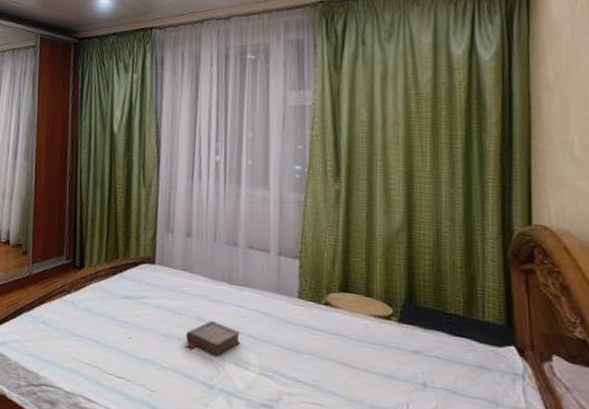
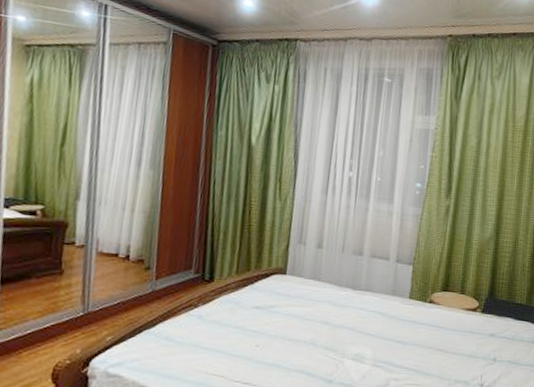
book: present [185,320,240,356] -> none [309,323,359,354]

